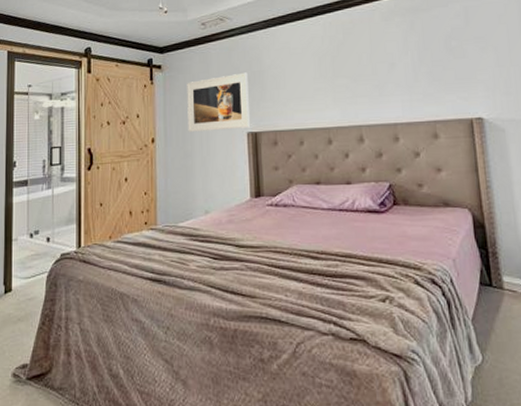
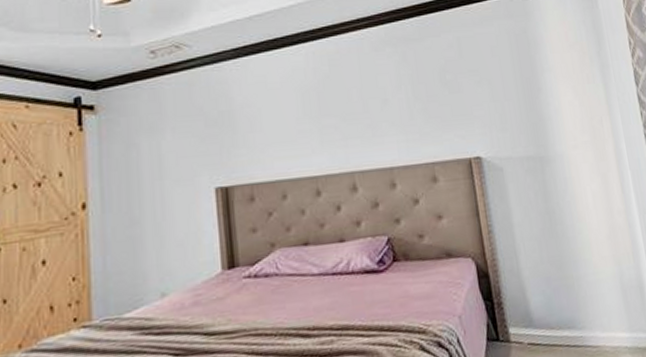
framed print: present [187,72,250,132] -> none [131,112,218,192]

